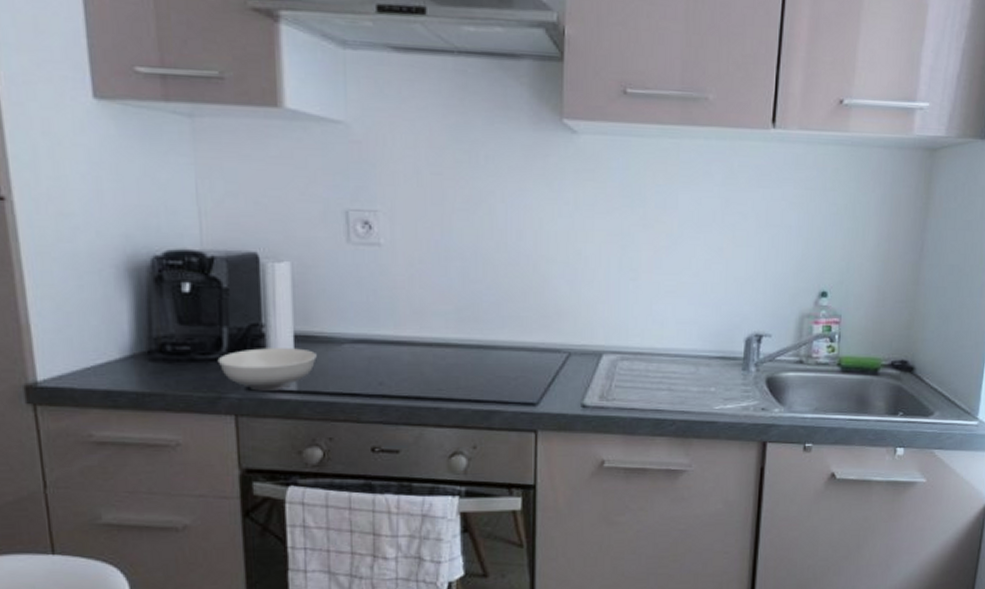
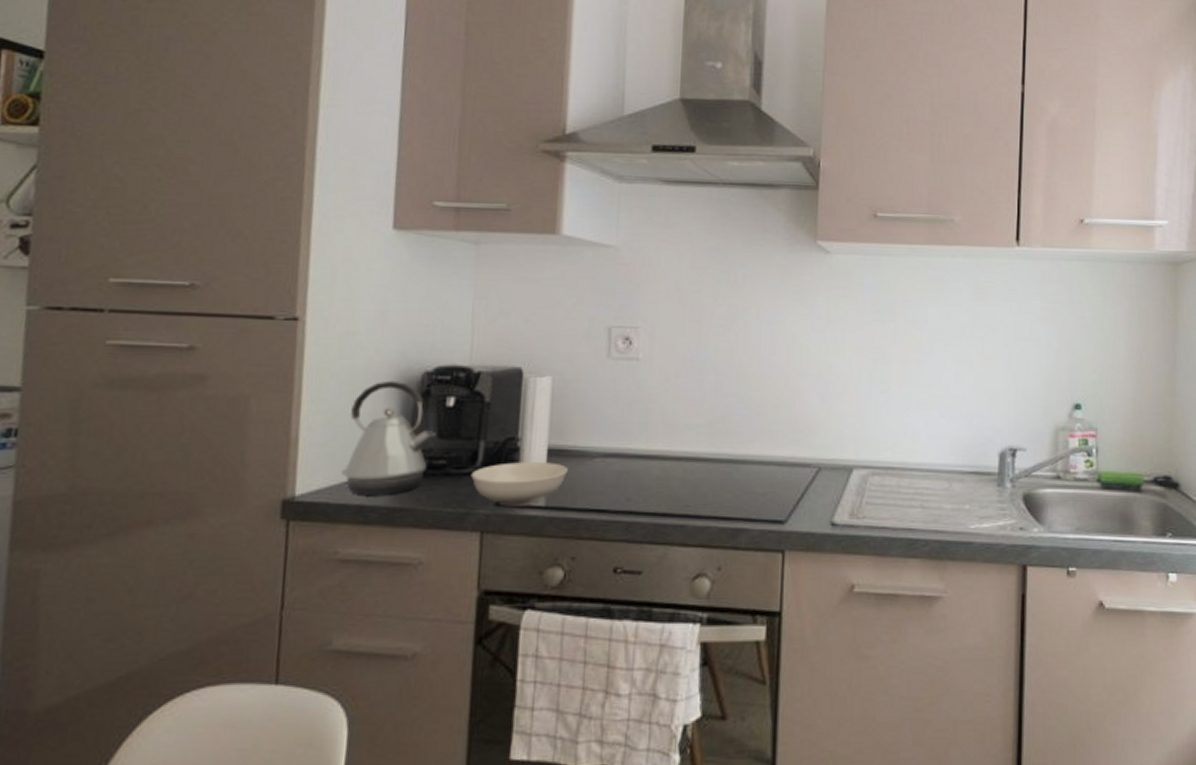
kettle: none [81,265,176,380] -> present [342,380,437,495]

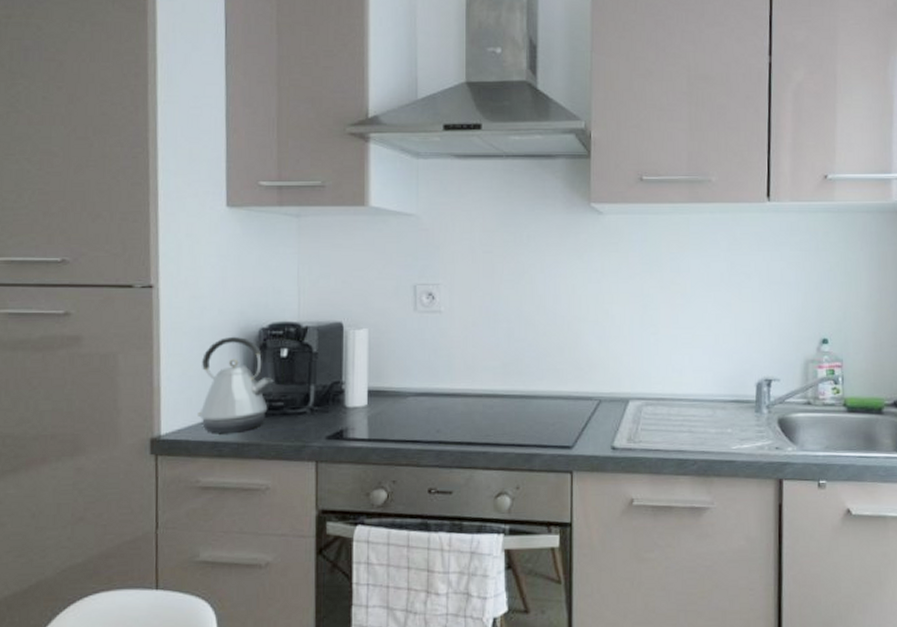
bowl: present [470,462,568,506] -> none [305,402,386,440]

